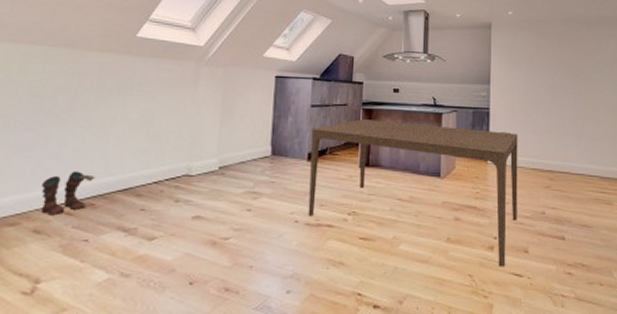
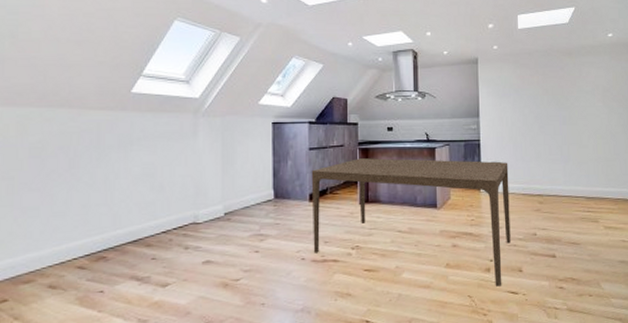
boots: present [40,171,95,216] -> none [52,226,104,271]

